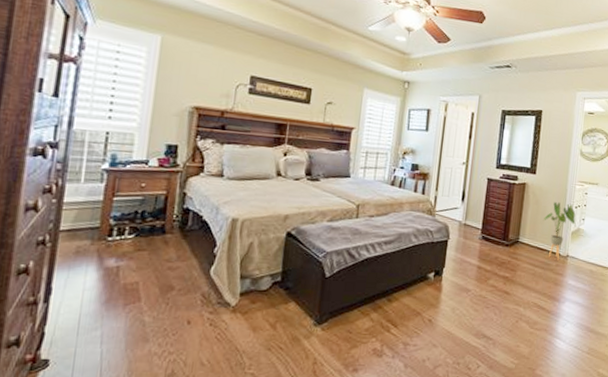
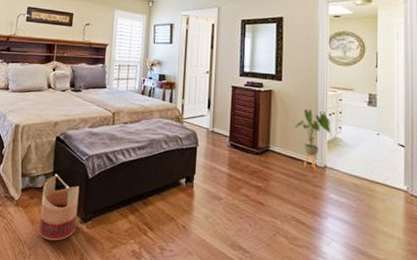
basket: none [262,273,314,347] -> present [39,173,80,241]

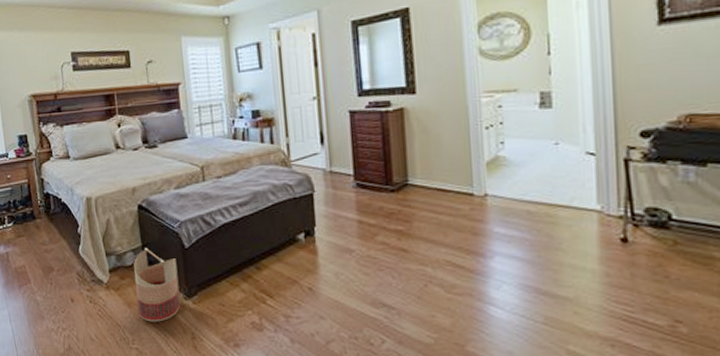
house plant: present [293,109,332,171] -> none [438,125,491,202]

